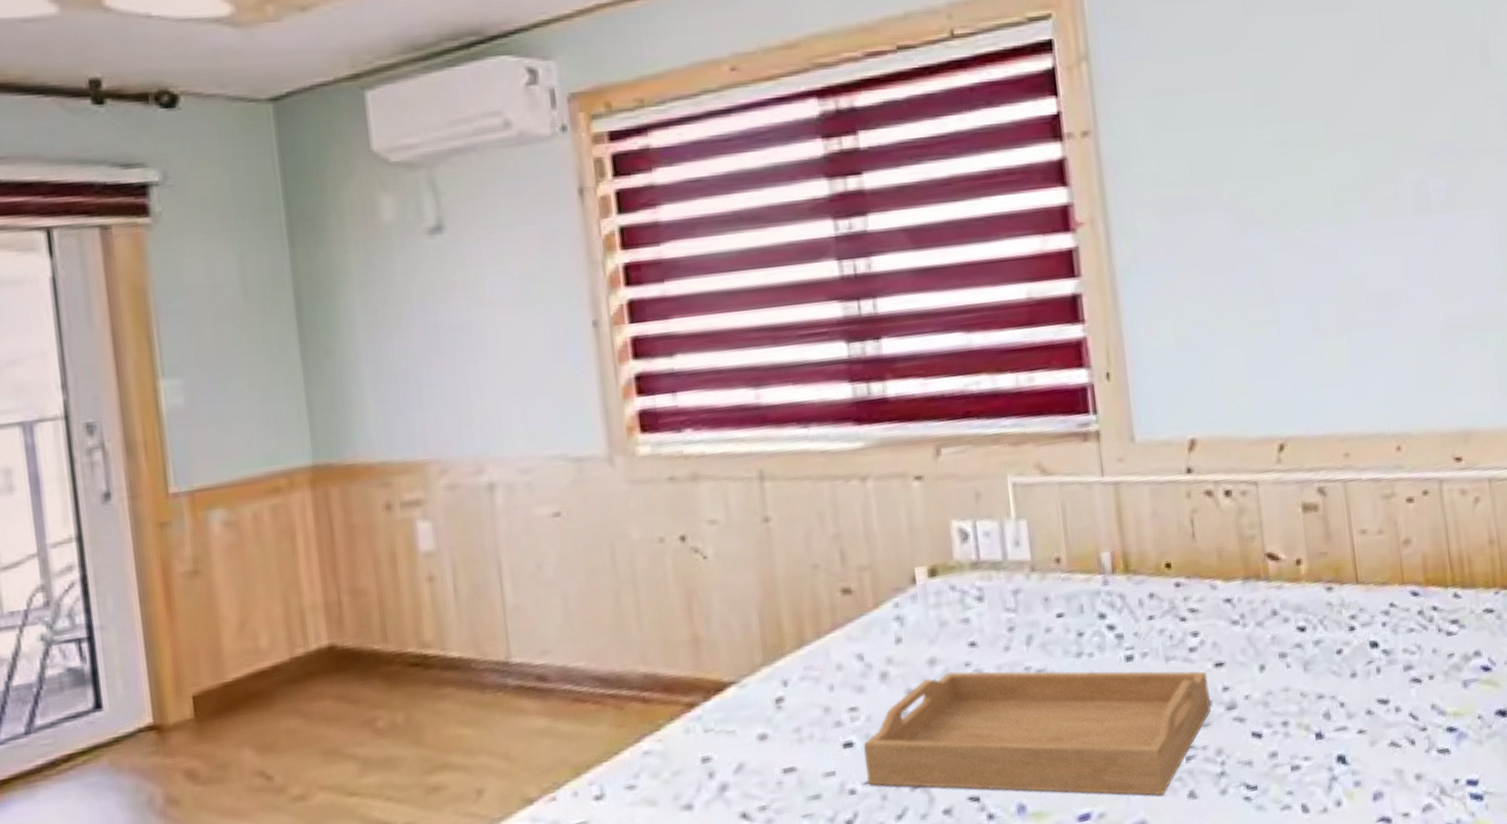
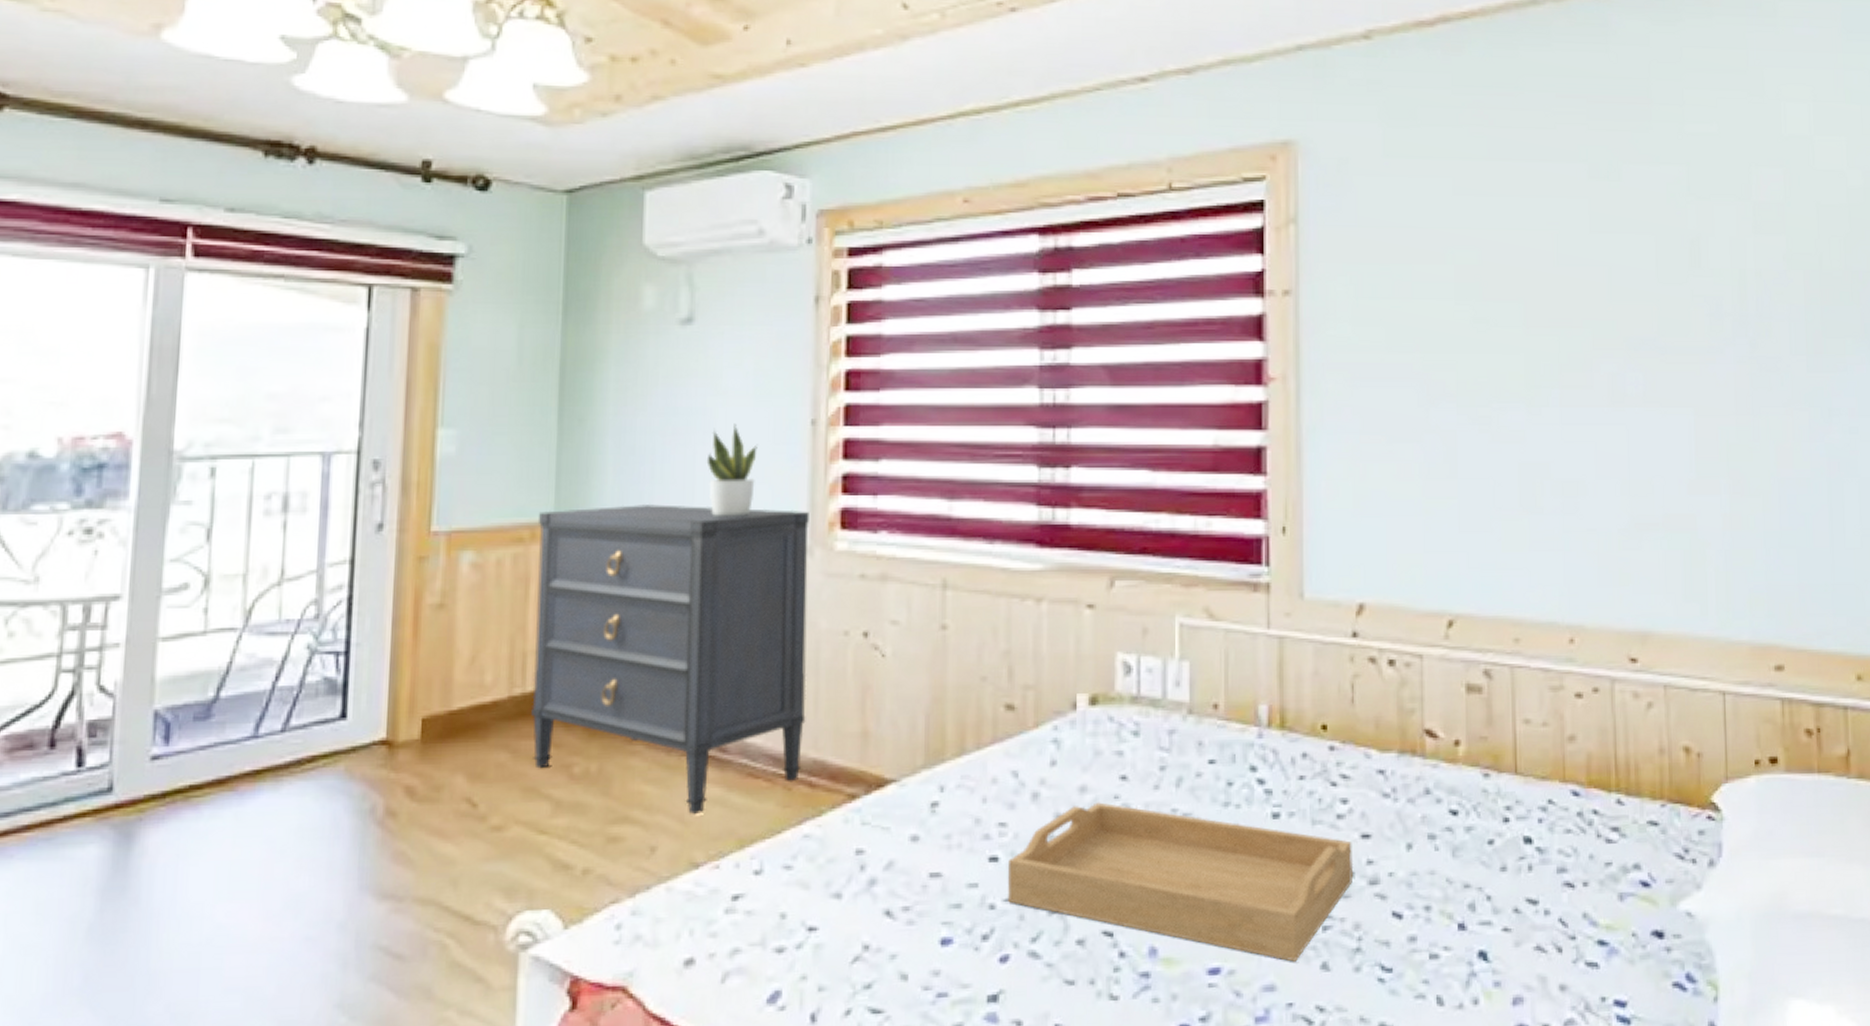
dresser: none [293,418,632,751] -> present [531,504,809,815]
potted plant: none [480,334,539,438] -> present [706,423,758,518]

